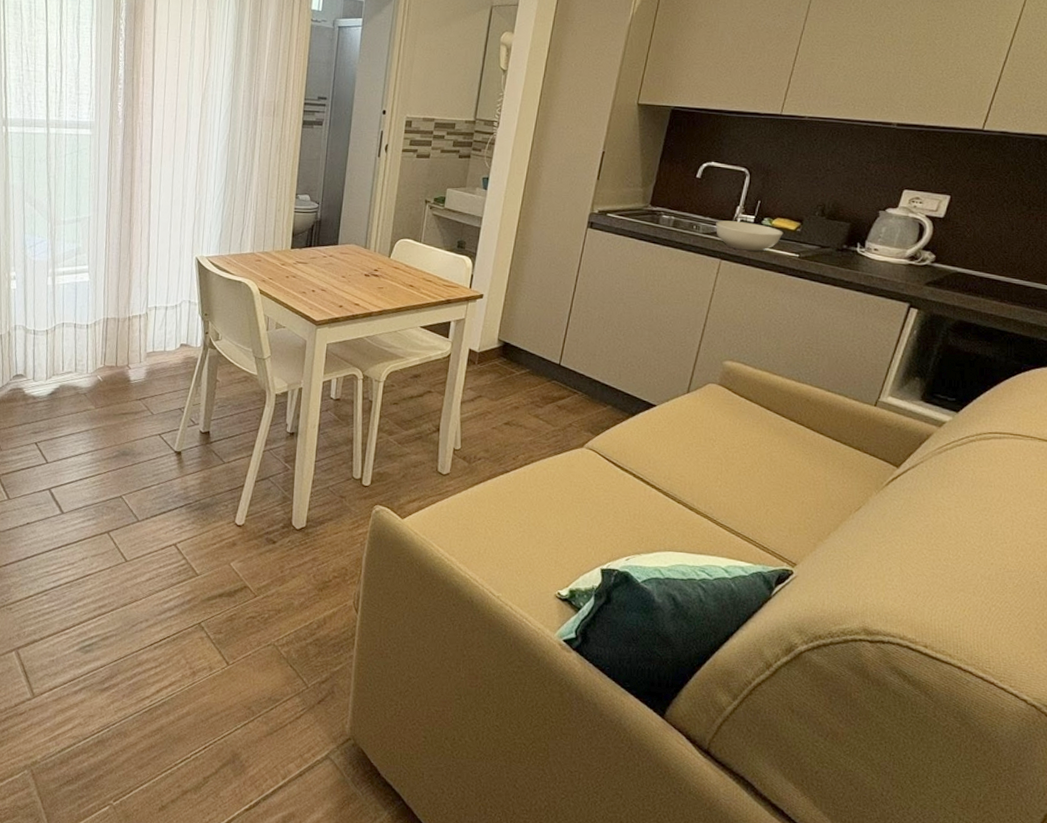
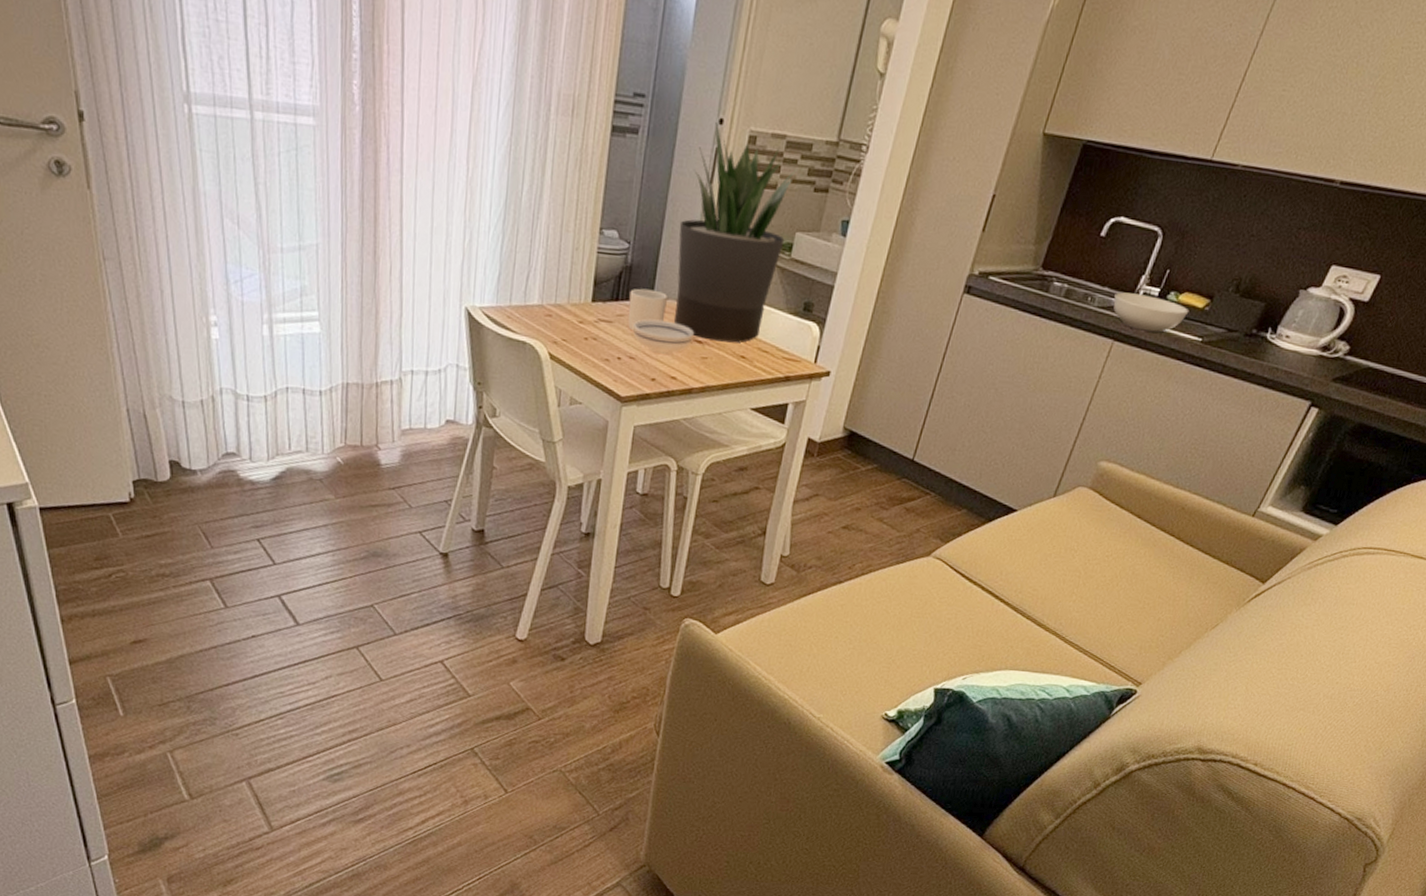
mug: none [319,237,349,270] -> present [627,288,667,332]
bowl: none [323,260,372,286] -> present [632,319,695,355]
planter: none [355,113,445,275] -> present [673,122,798,343]

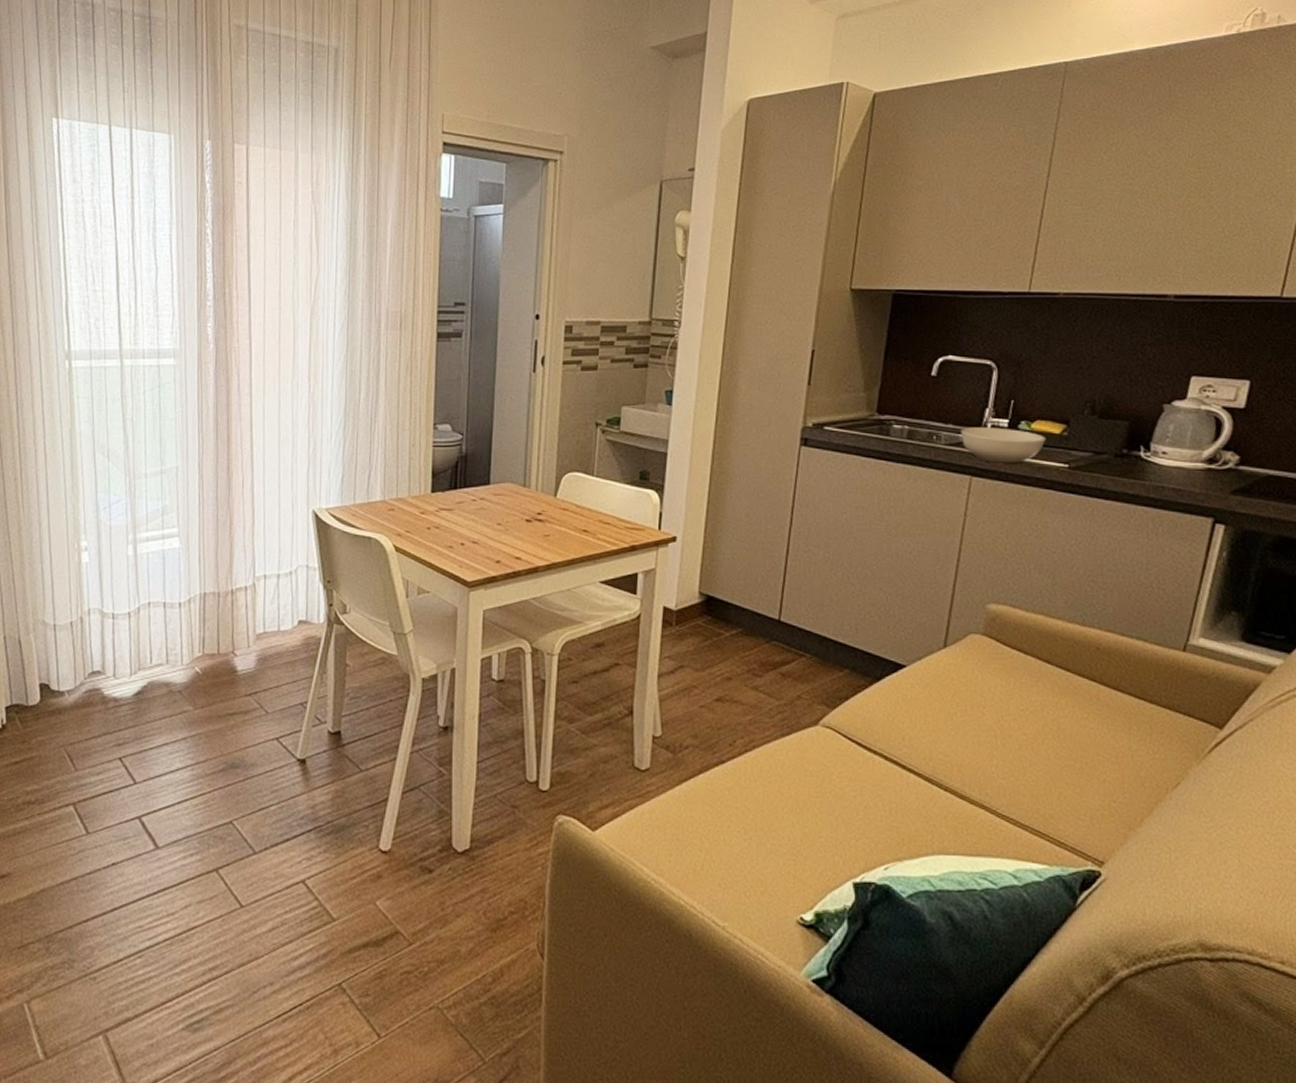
mug: present [627,288,667,332] -> none [467,475,504,517]
bowl: present [632,319,695,355] -> none [473,503,534,535]
planter: present [673,122,798,343] -> none [508,318,615,518]

